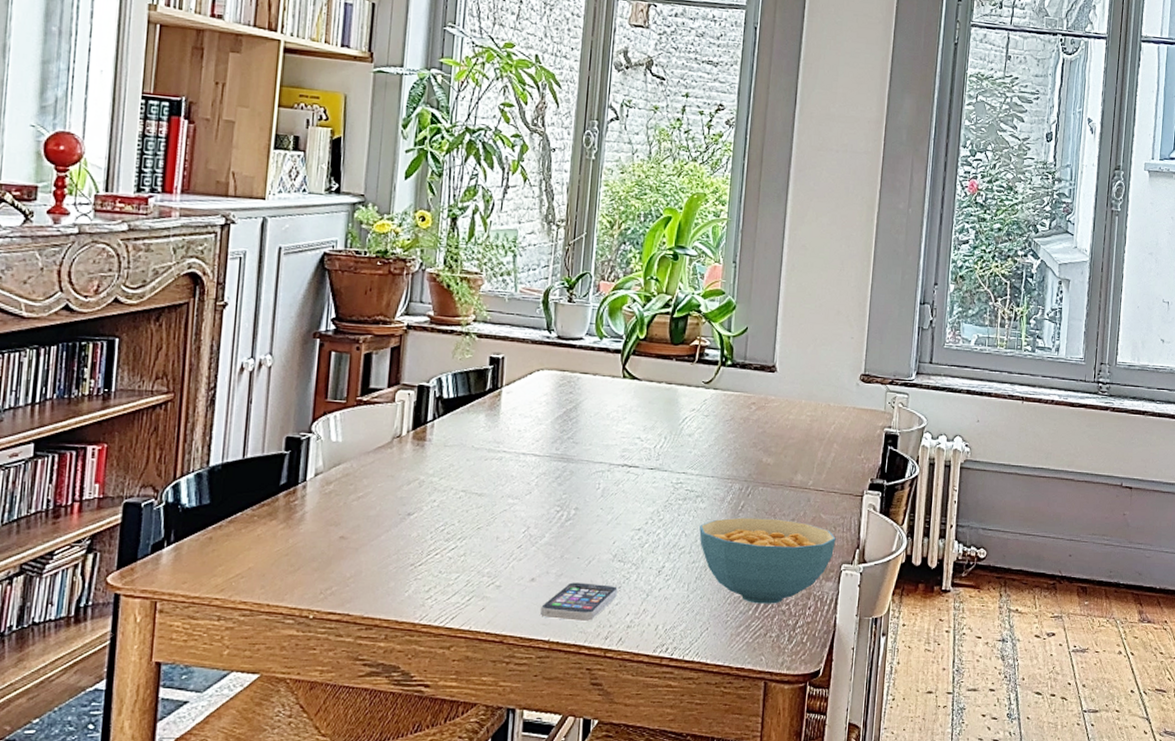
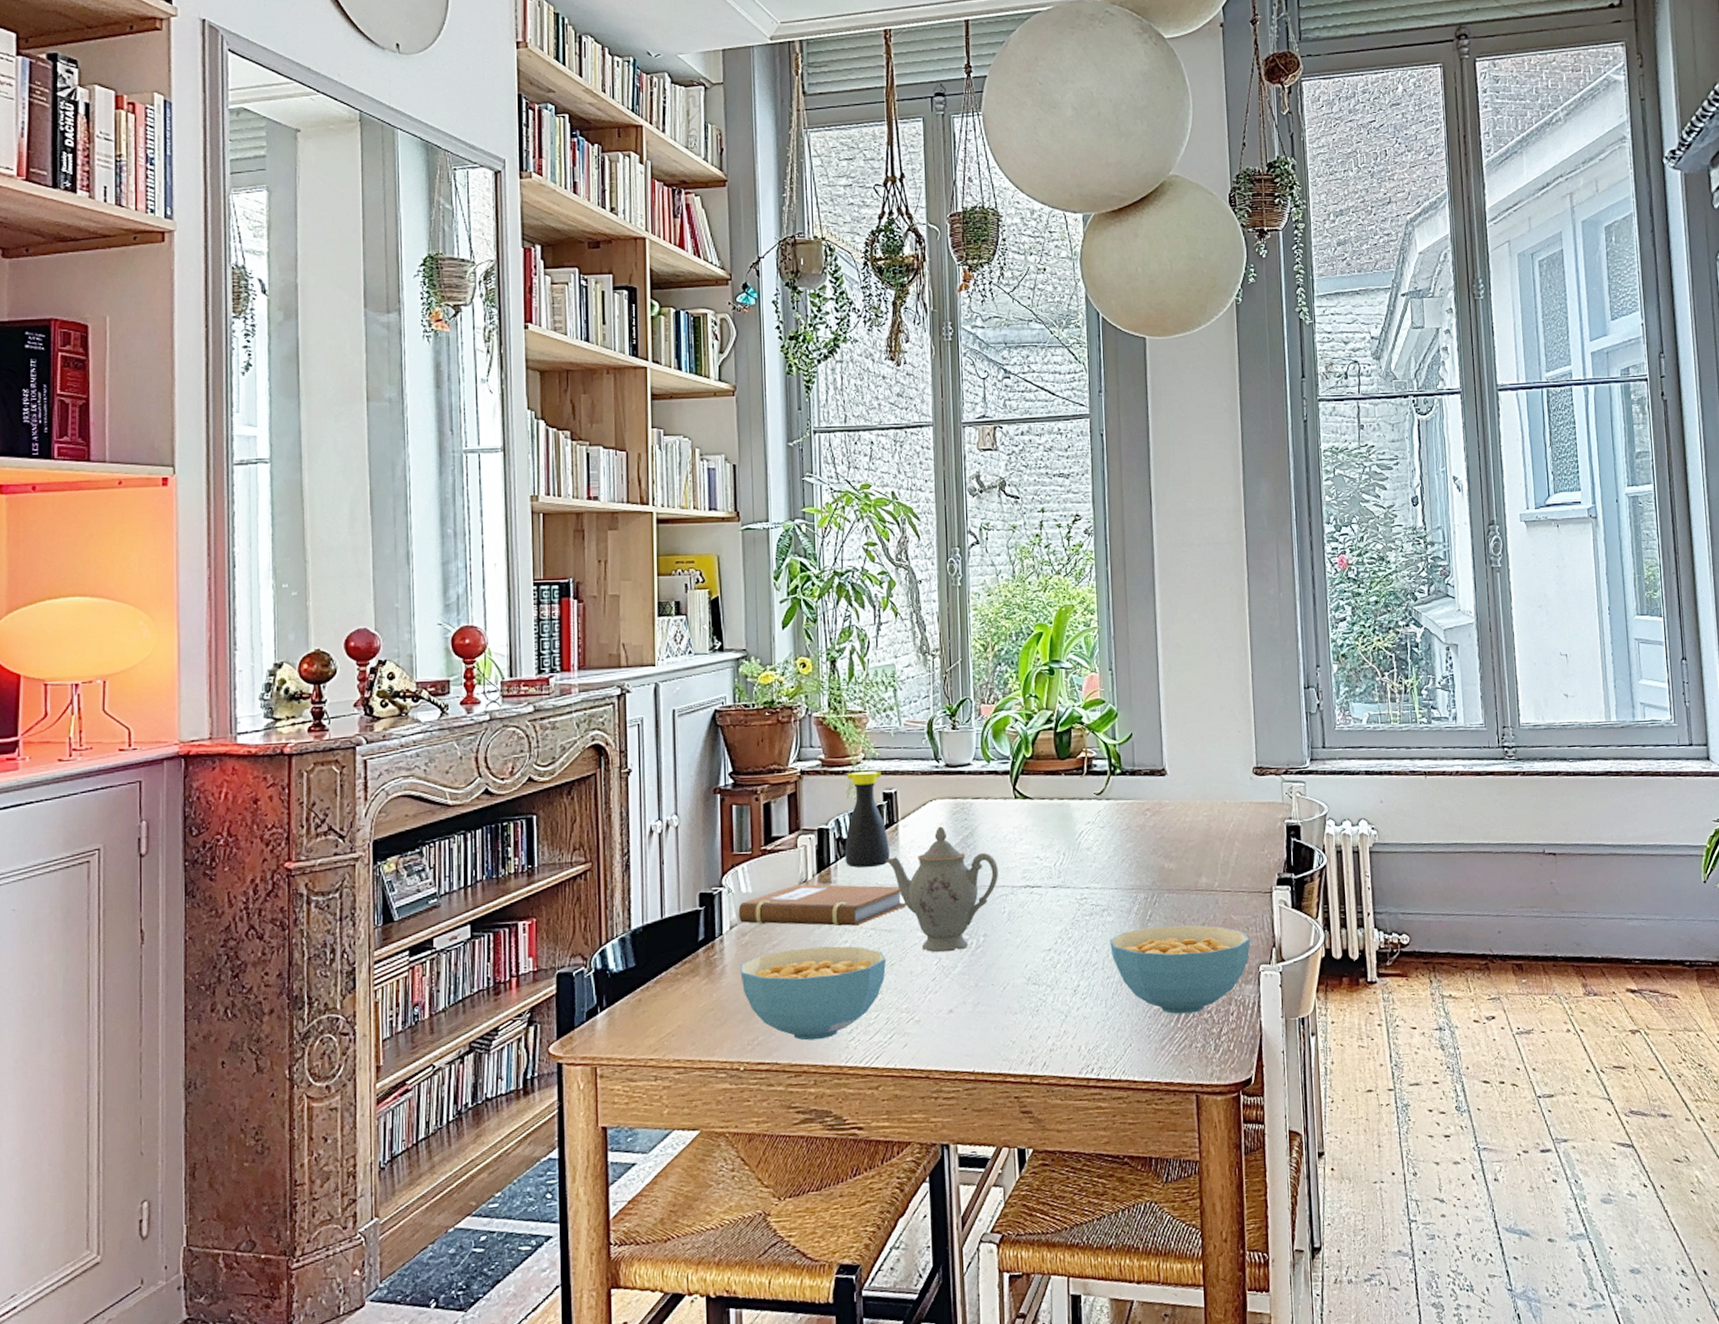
cereal bowl: none [320,502,473,595] -> present [740,946,886,1041]
notebook: none [325,439,501,486] -> present [738,884,906,927]
bottle: none [443,333,491,430] -> present [845,771,890,868]
teapot: none [483,397,599,522] -> present [884,826,999,953]
smartphone: present [541,582,618,621] -> none [962,1009,1036,1049]

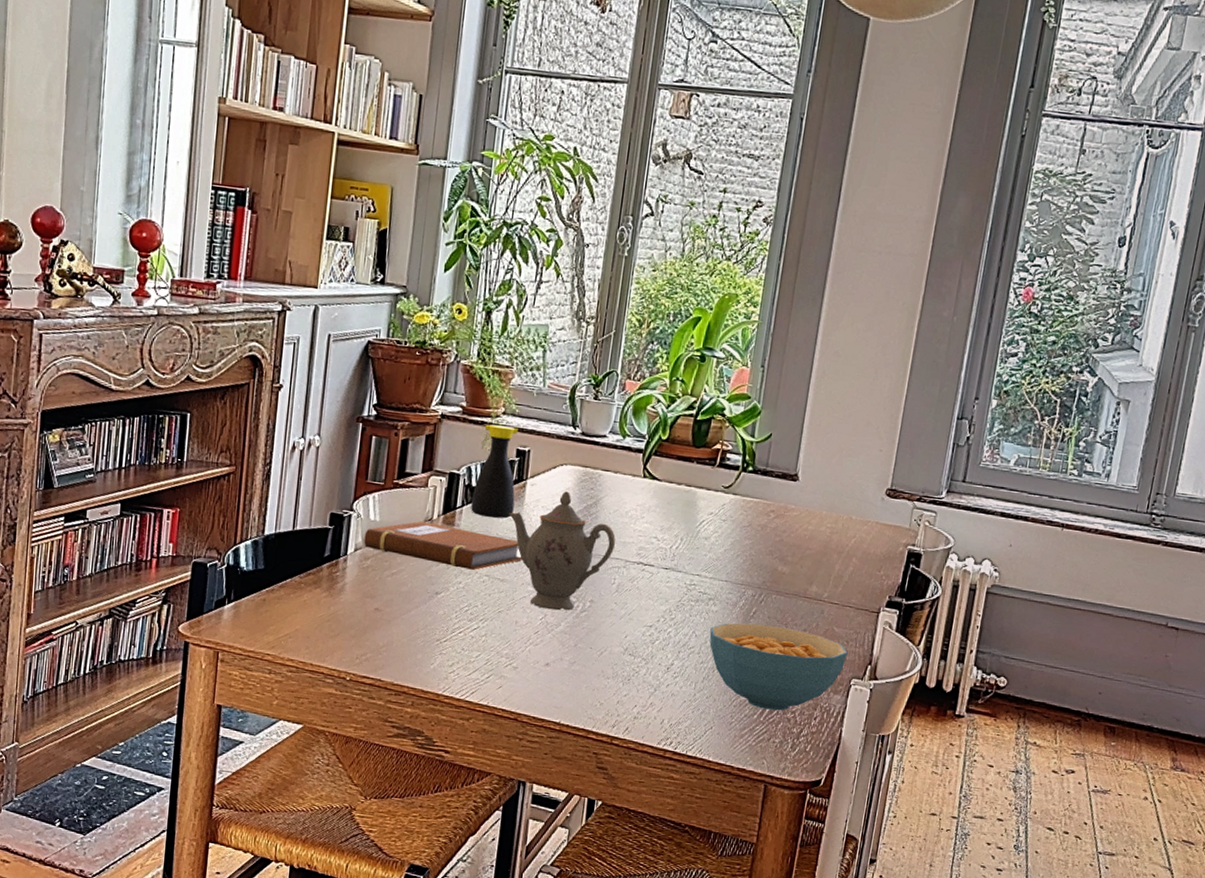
cereal bowl: present [740,946,886,1041] -> none [358,579,495,667]

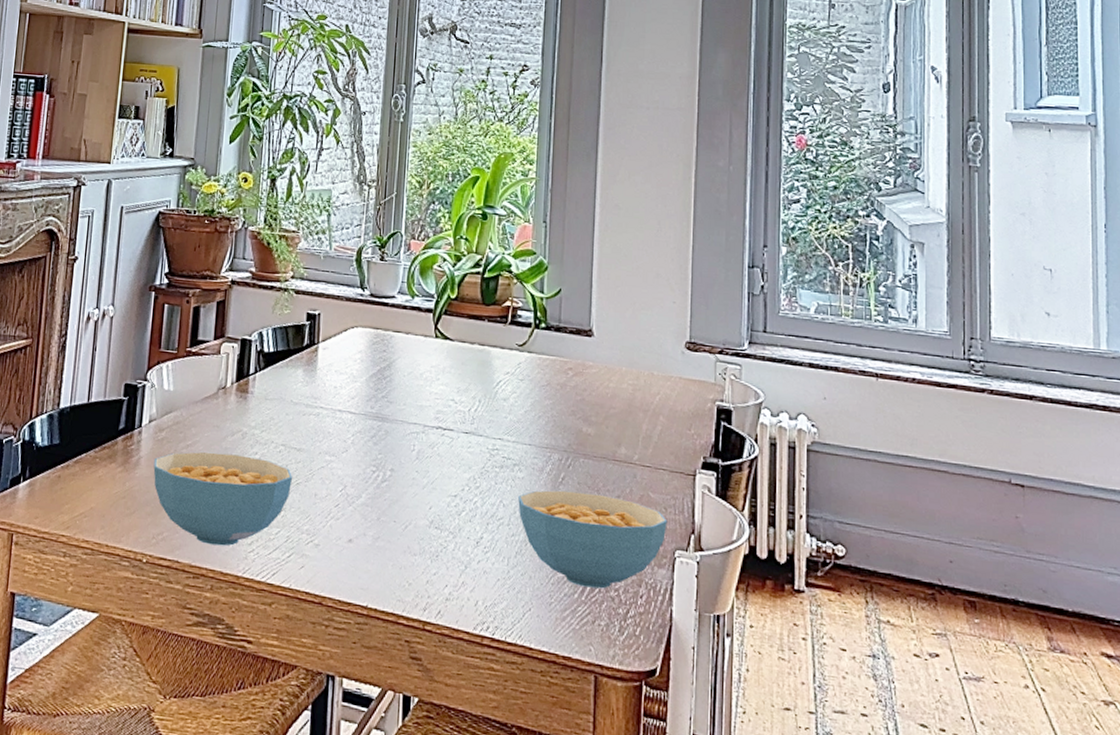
cereal bowl: none [358,579,495,667] -> present [153,451,292,546]
notebook: present [364,521,522,570] -> none [158,389,318,440]
bottle: present [471,424,518,519] -> none [264,289,308,384]
teapot: present [508,491,616,611] -> none [301,354,413,481]

